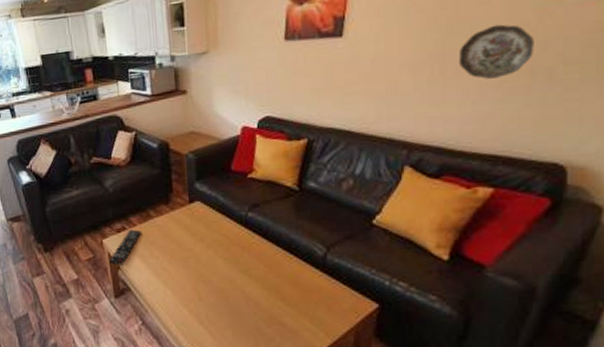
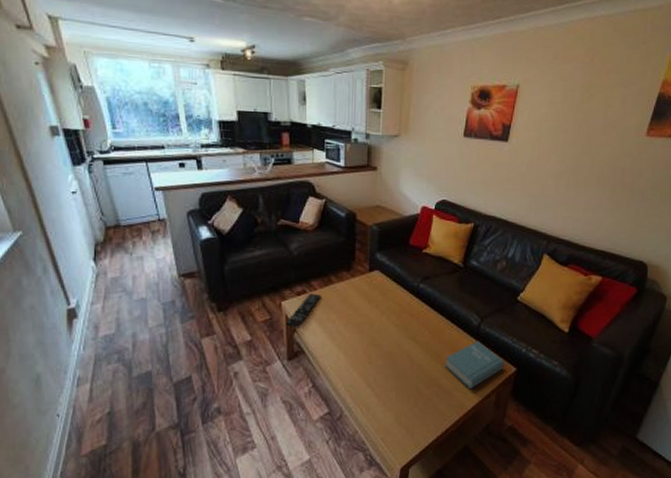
book: none [286,274,363,327] -> present [445,341,505,388]
decorative plate: present [458,24,534,79] -> none [586,151,635,192]

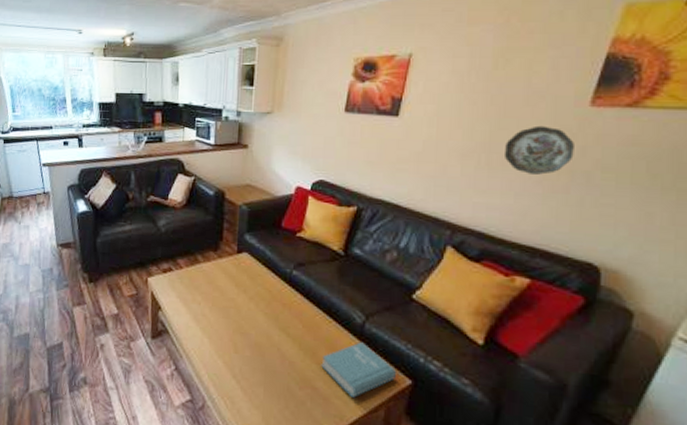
remote control: present [285,293,322,328] -> none [150,271,188,307]
decorative plate: none [586,151,635,192] -> present [503,125,574,175]

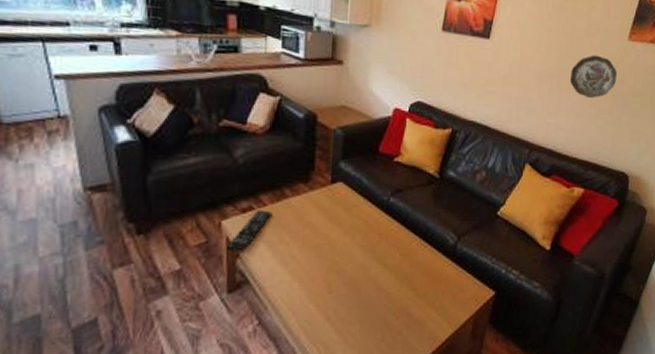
remote control: none [150,271,188,307] -> present [225,210,273,253]
book: present [321,342,397,398] -> none [417,262,484,317]

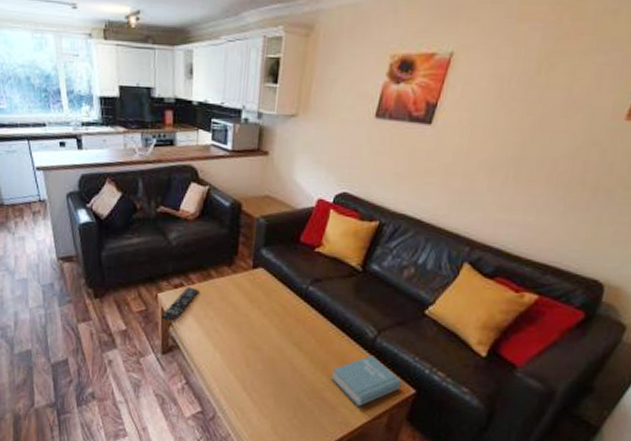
book: none [417,262,484,317] -> present [331,355,403,406]
decorative plate: present [569,54,617,98] -> none [532,139,603,191]

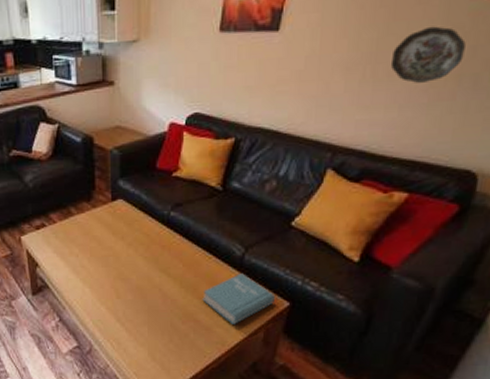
remote control: present [160,287,200,322] -> none [26,226,62,263]
decorative plate: none [532,139,603,191] -> present [390,26,466,83]

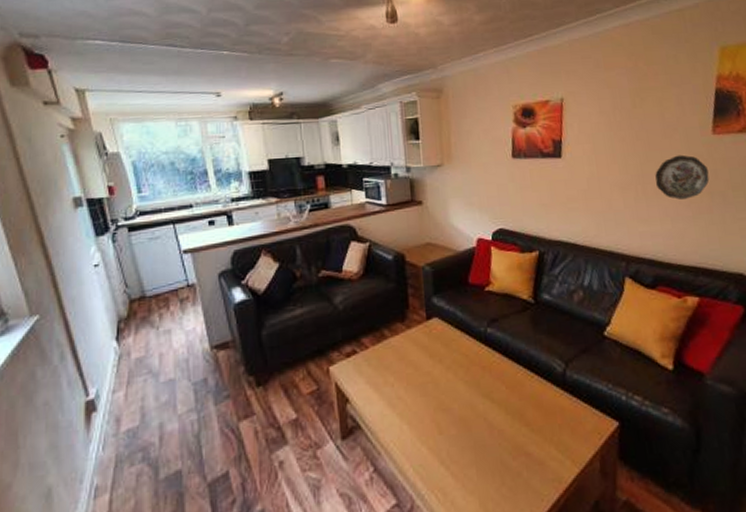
book: present [202,273,276,324] -> none [530,392,604,455]

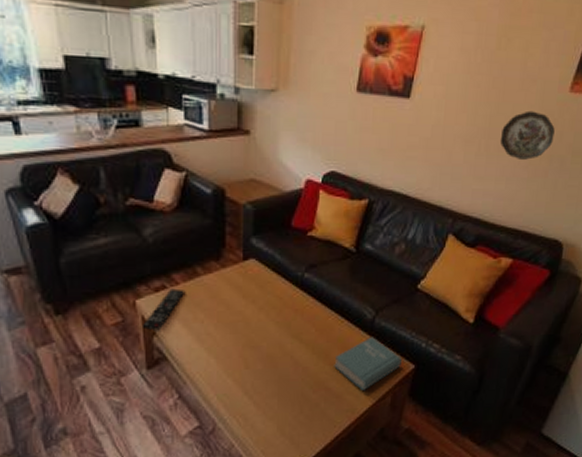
remote control: none [335,352,375,398] -> present [141,288,186,331]
book: none [530,392,604,455] -> present [334,337,403,390]

